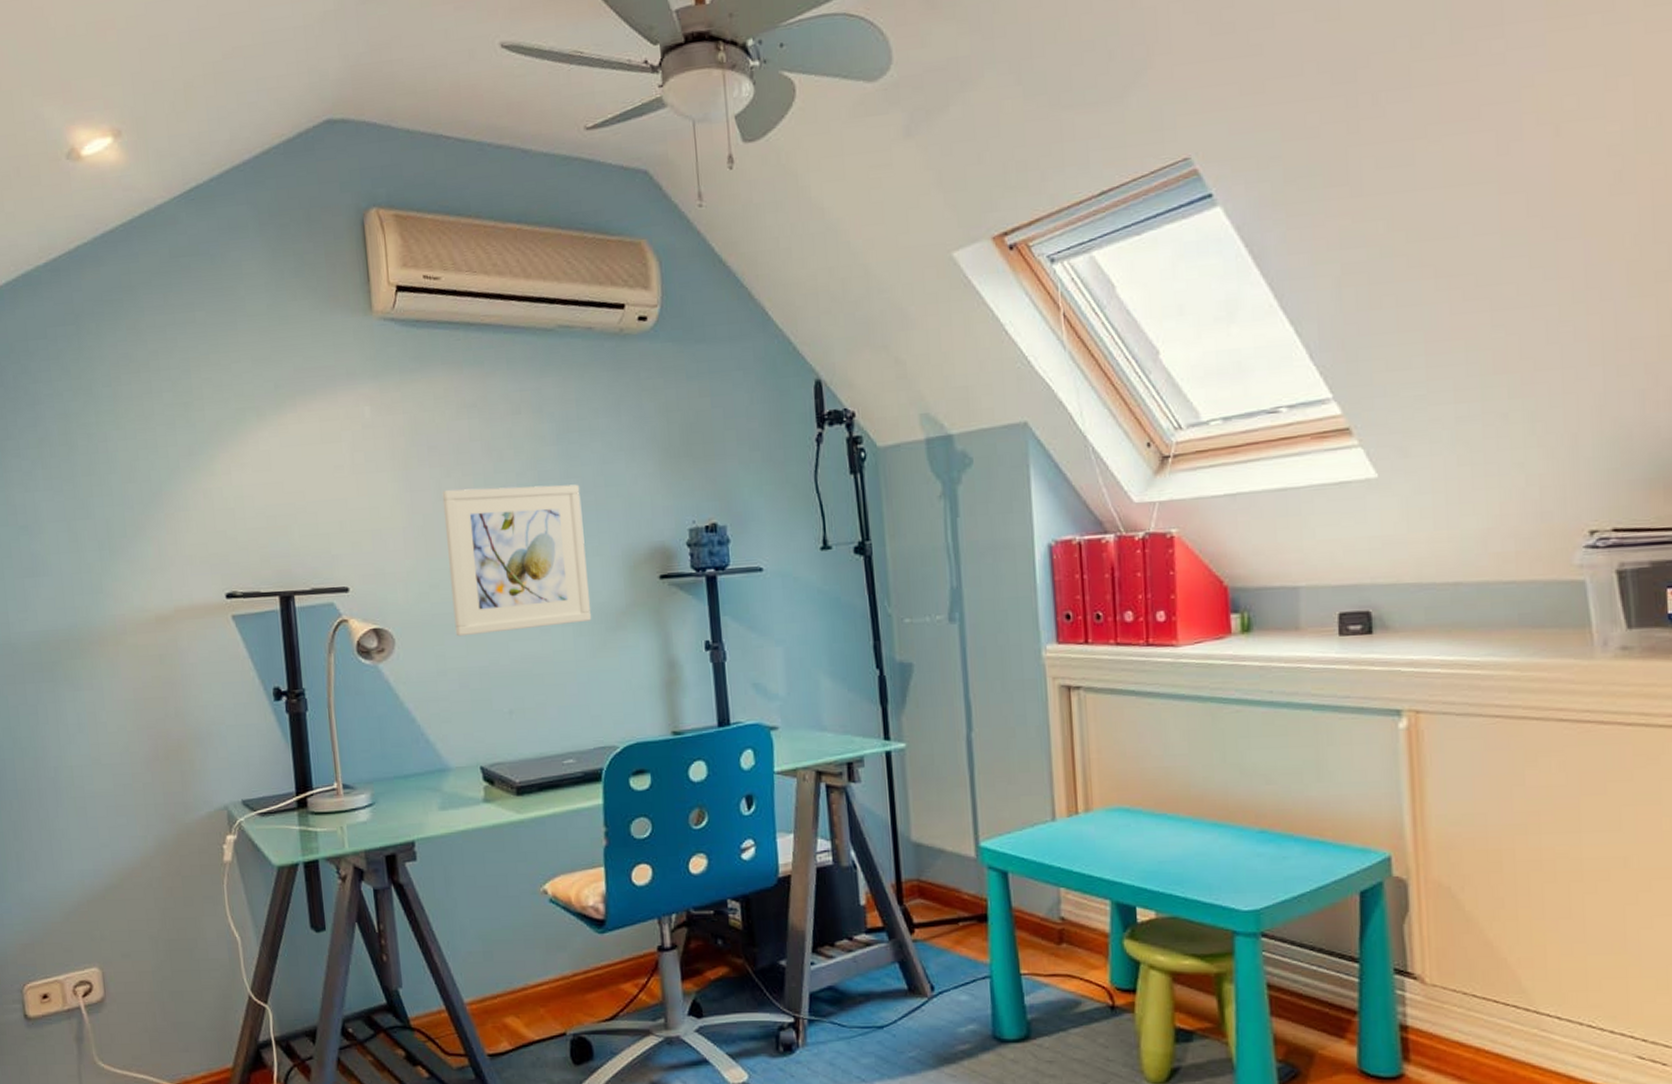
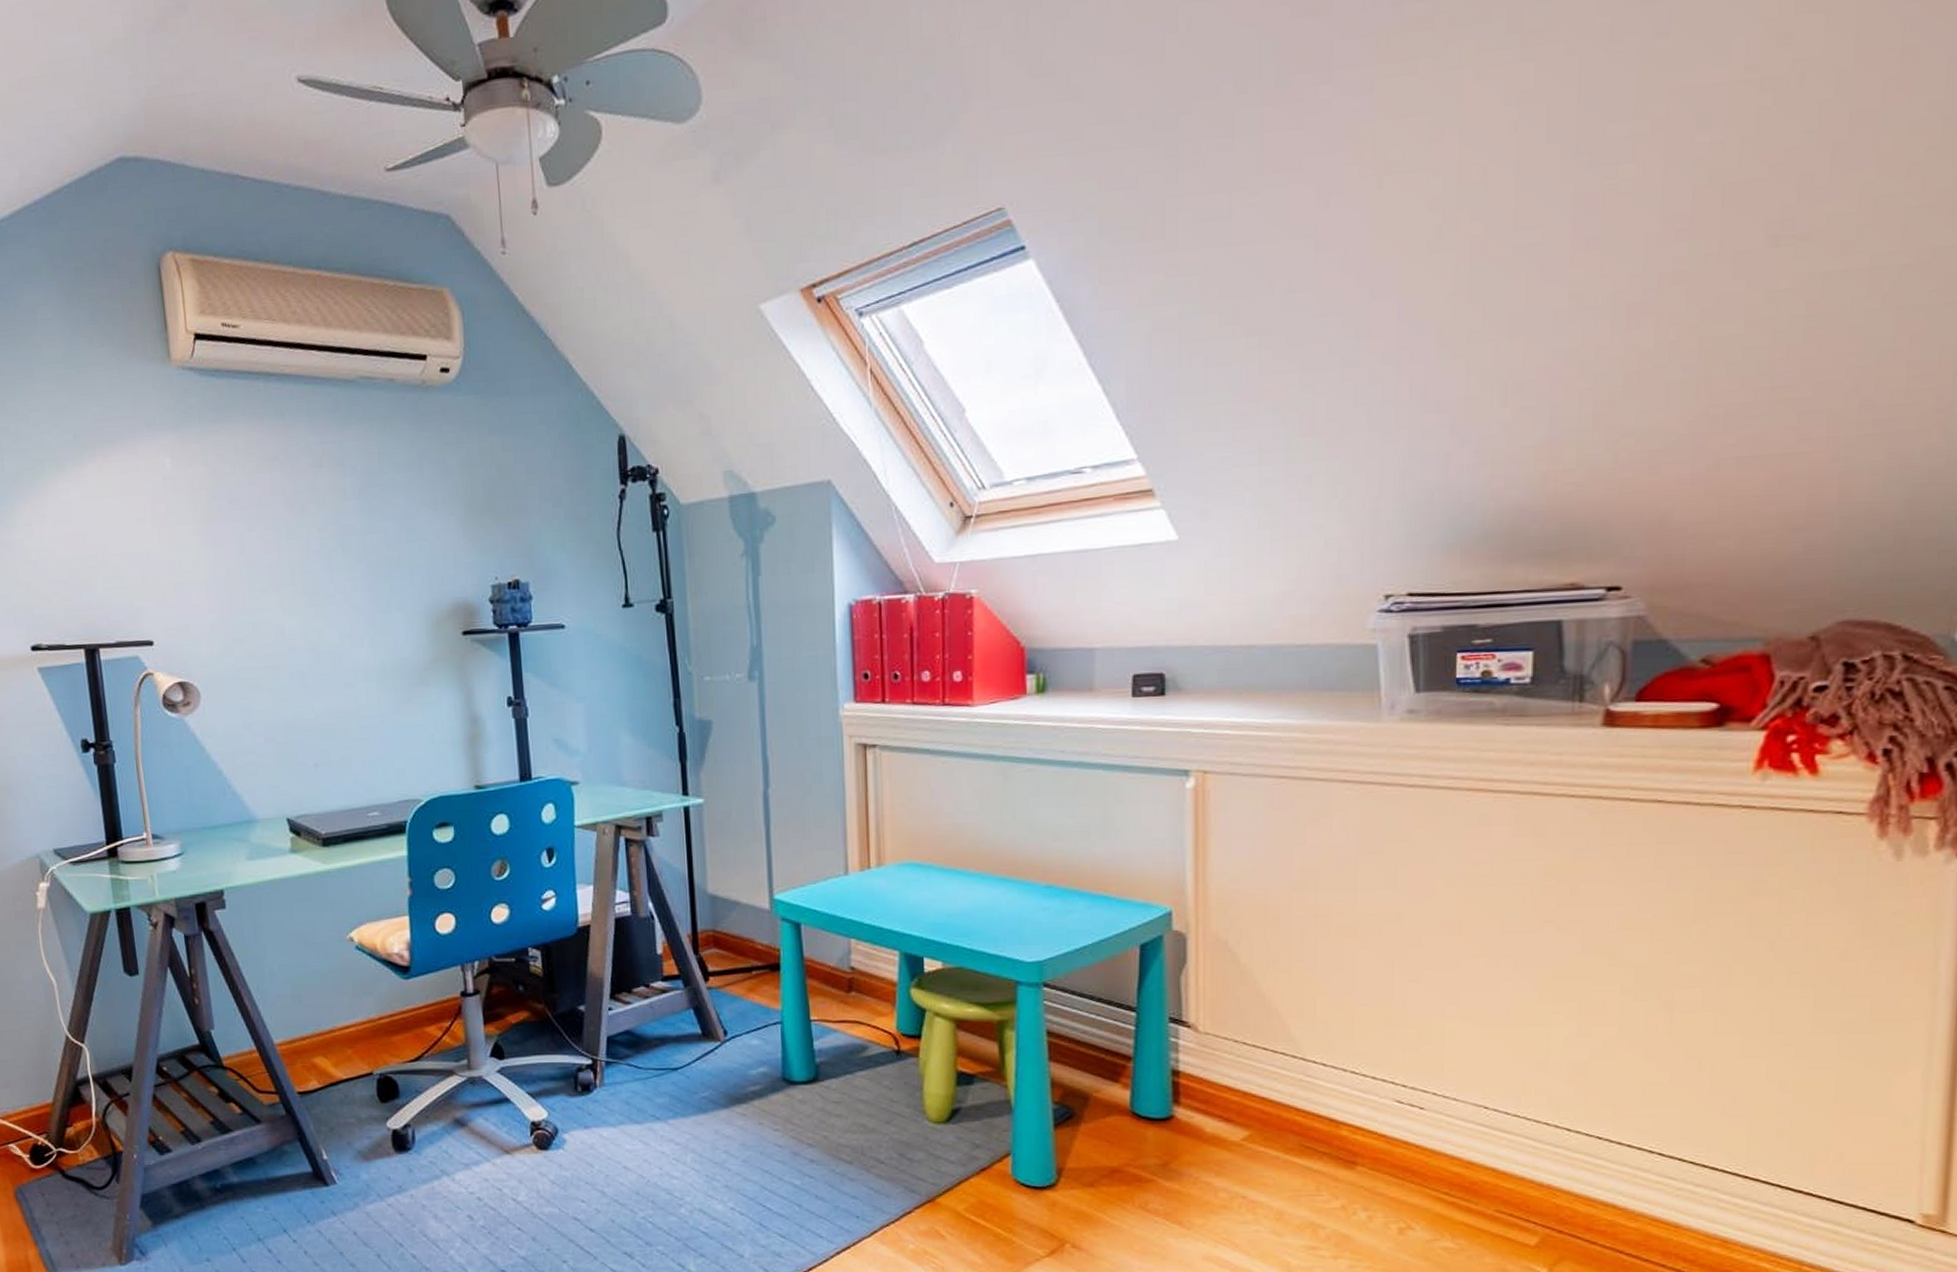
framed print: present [442,484,592,637] -> none [244,539,395,691]

